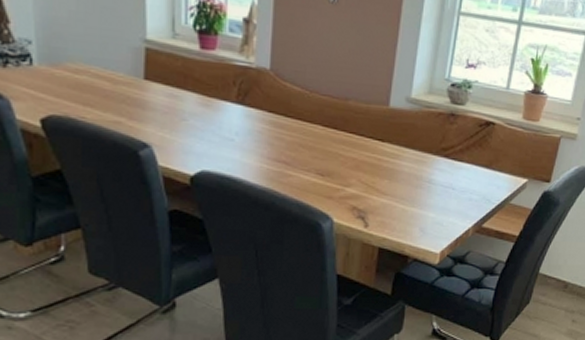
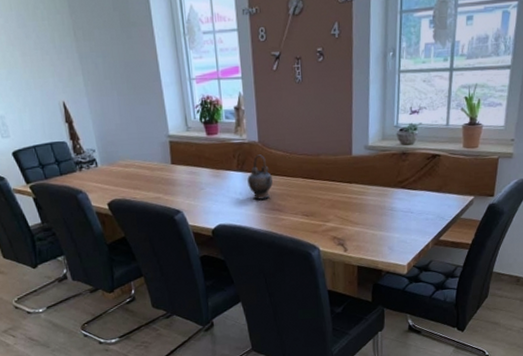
teapot: none [248,86,284,146] -> present [247,154,273,200]

